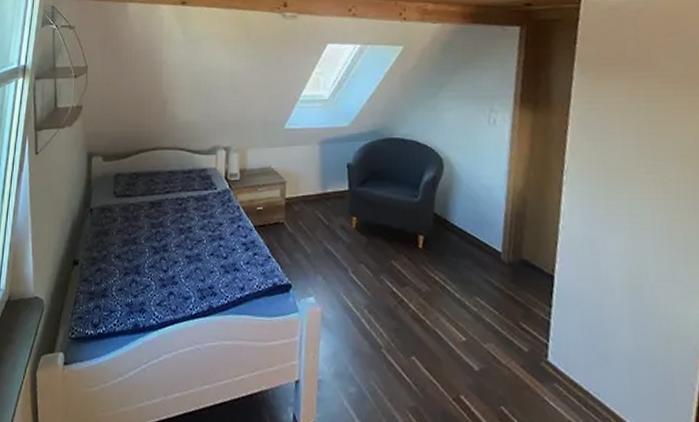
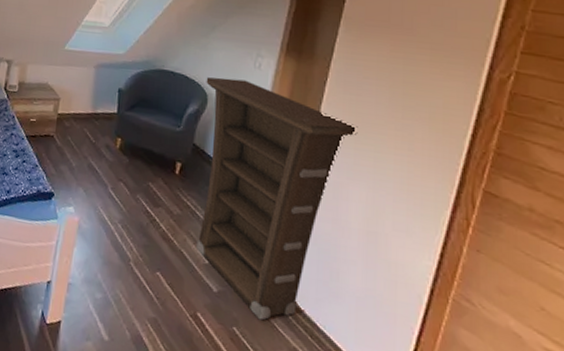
cabinet: none [439,139,607,396] -> present [196,77,358,321]

